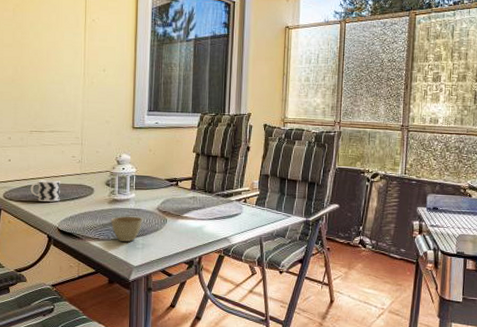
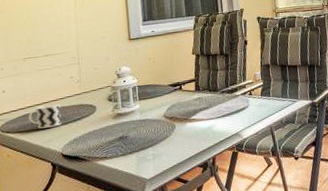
cup: present [110,216,143,242] -> none [117,127,150,156]

